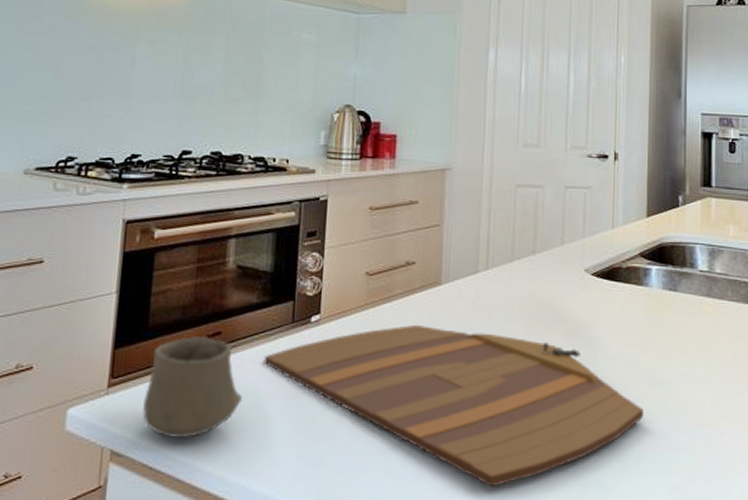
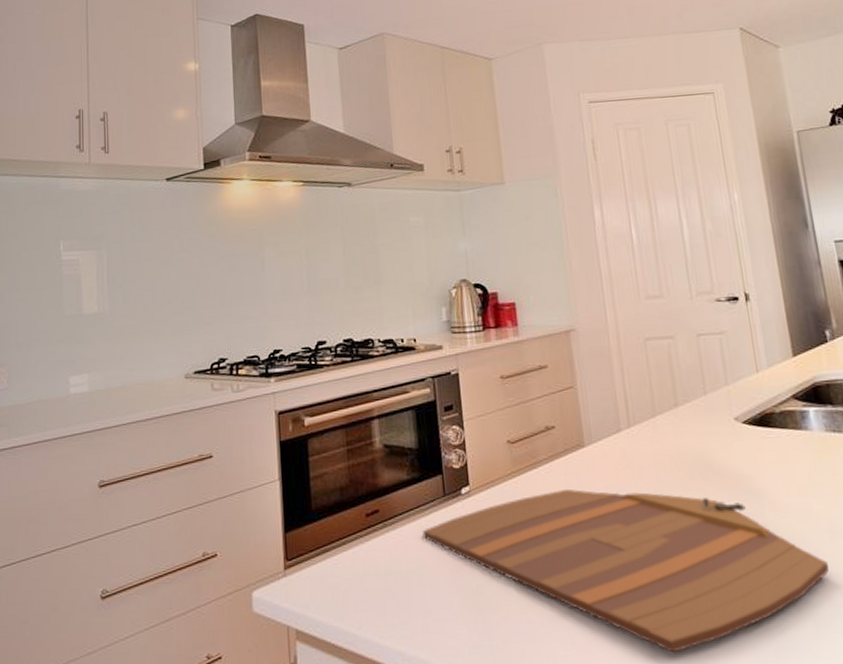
cup: present [142,335,242,439] -> none [318,514,408,616]

